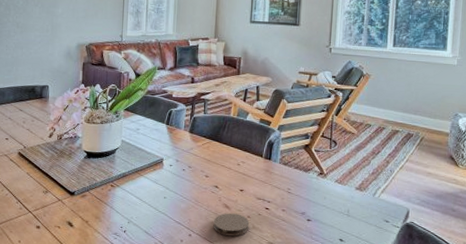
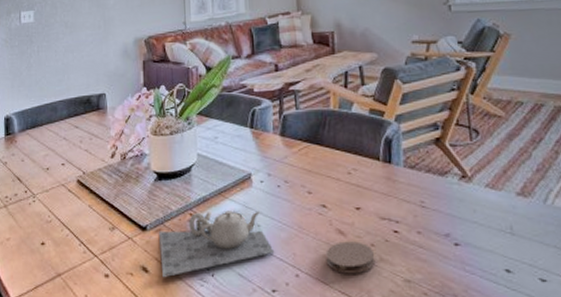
teapot: none [84,184,175,231] -> present [159,210,275,278]

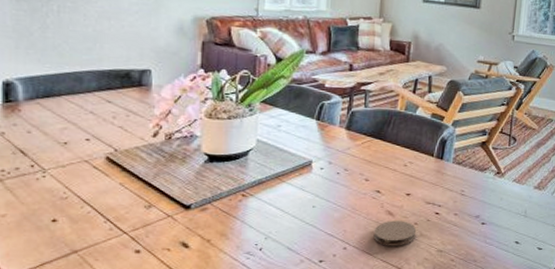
teapot: present [159,210,275,278] -> none [204,192,326,253]

